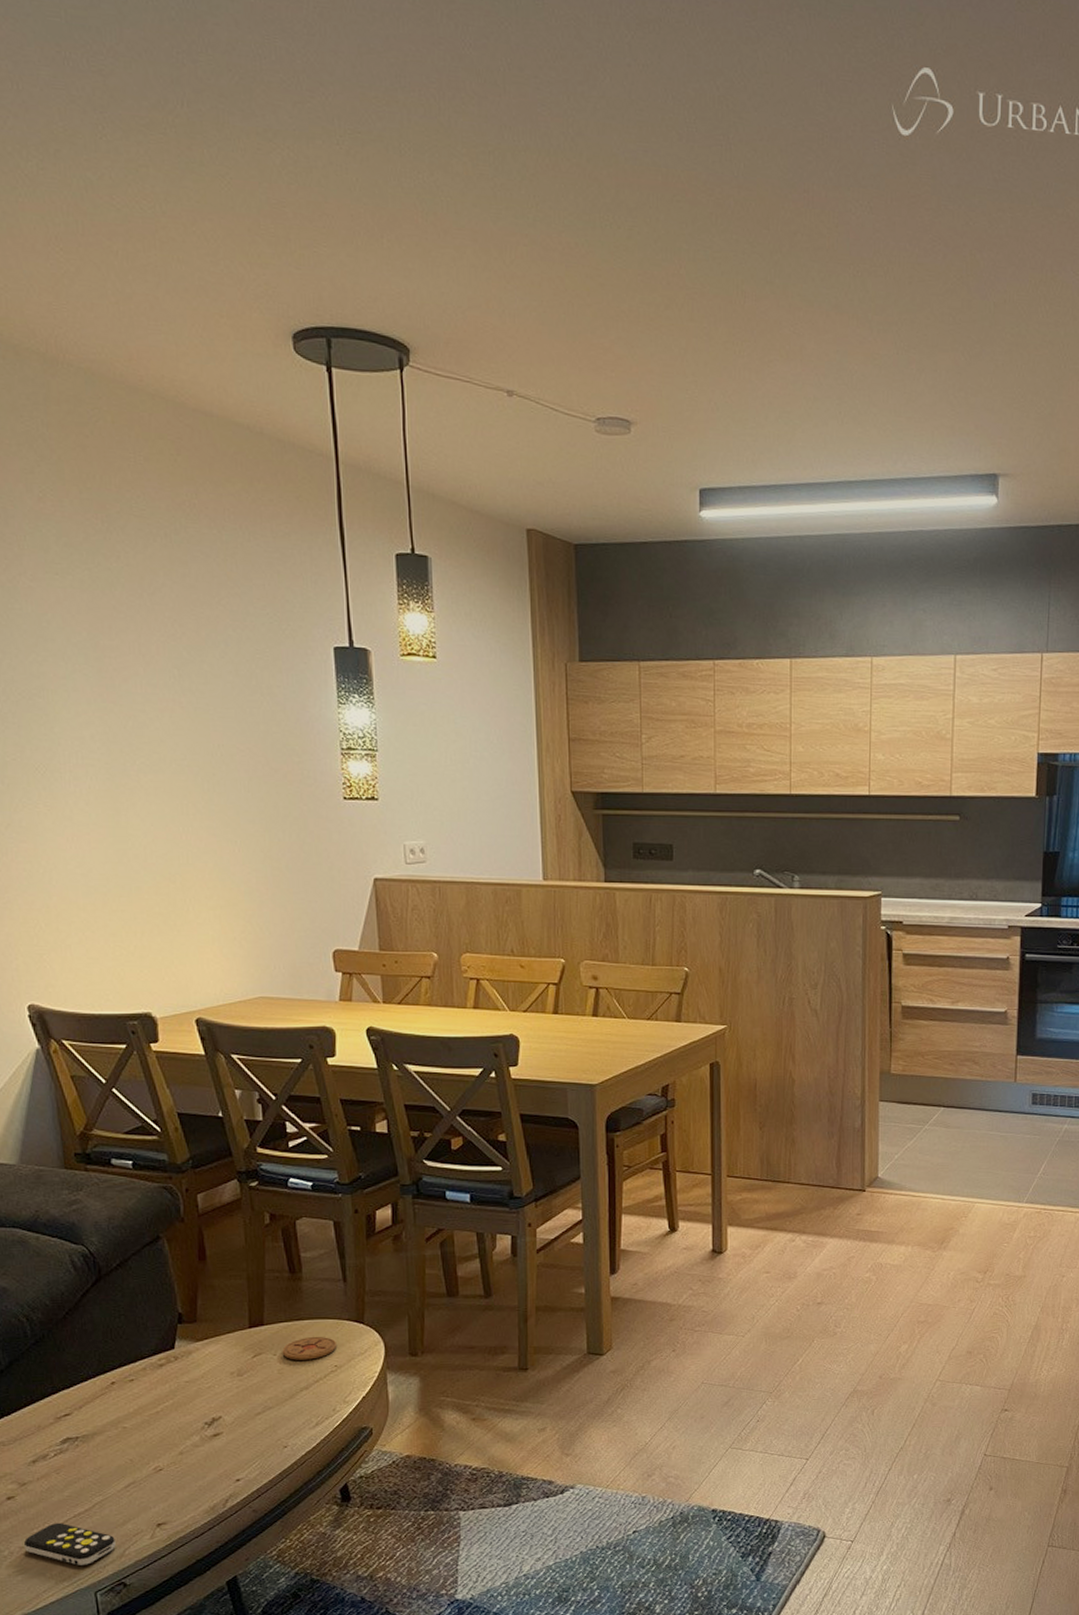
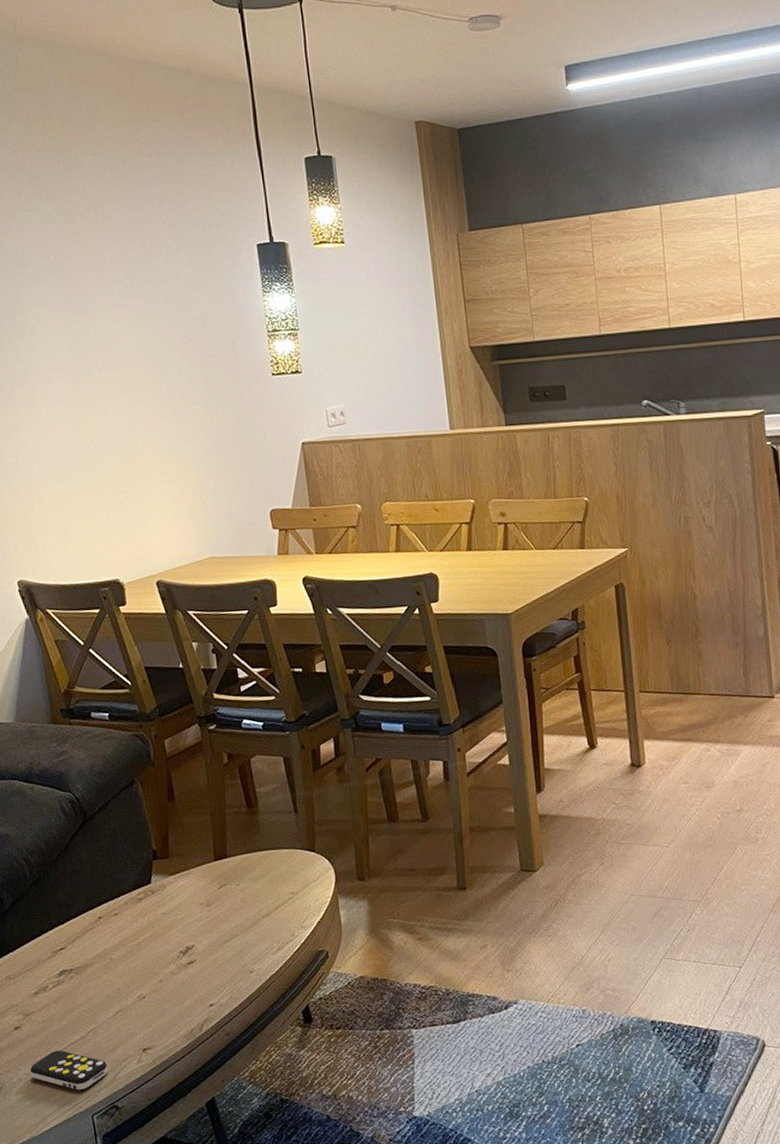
coaster: present [282,1337,338,1360] -> none [244,866,293,889]

